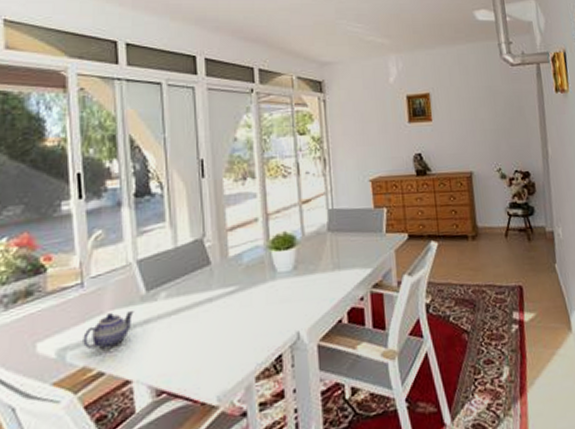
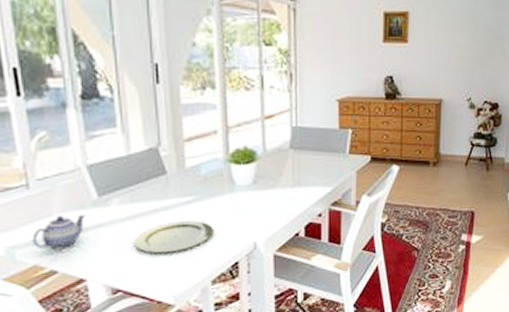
plate: none [178,310,257,350] -> present [133,220,214,254]

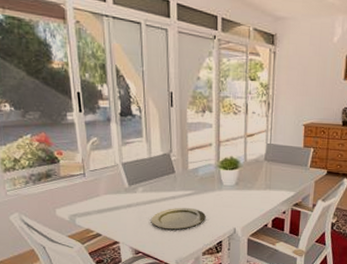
teapot: present [32,215,86,251] -> none [86,197,121,220]

